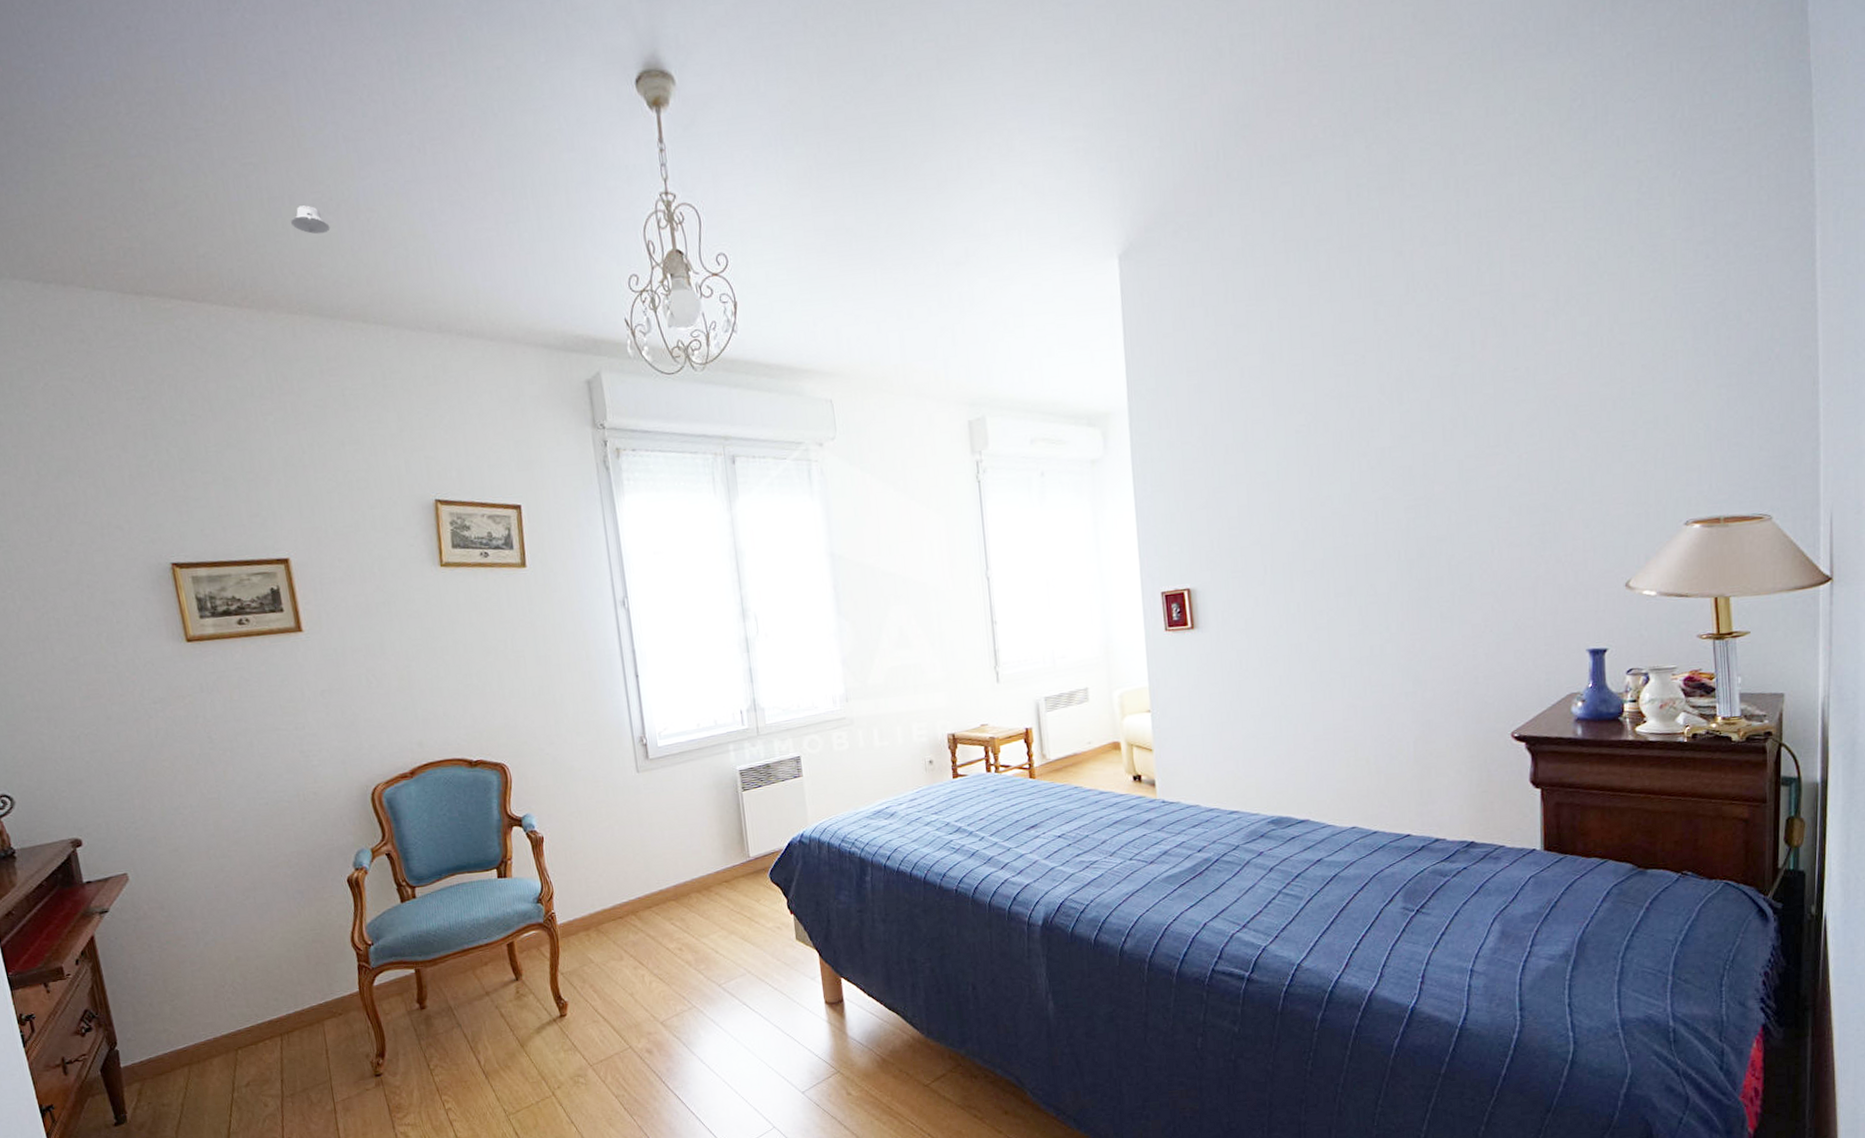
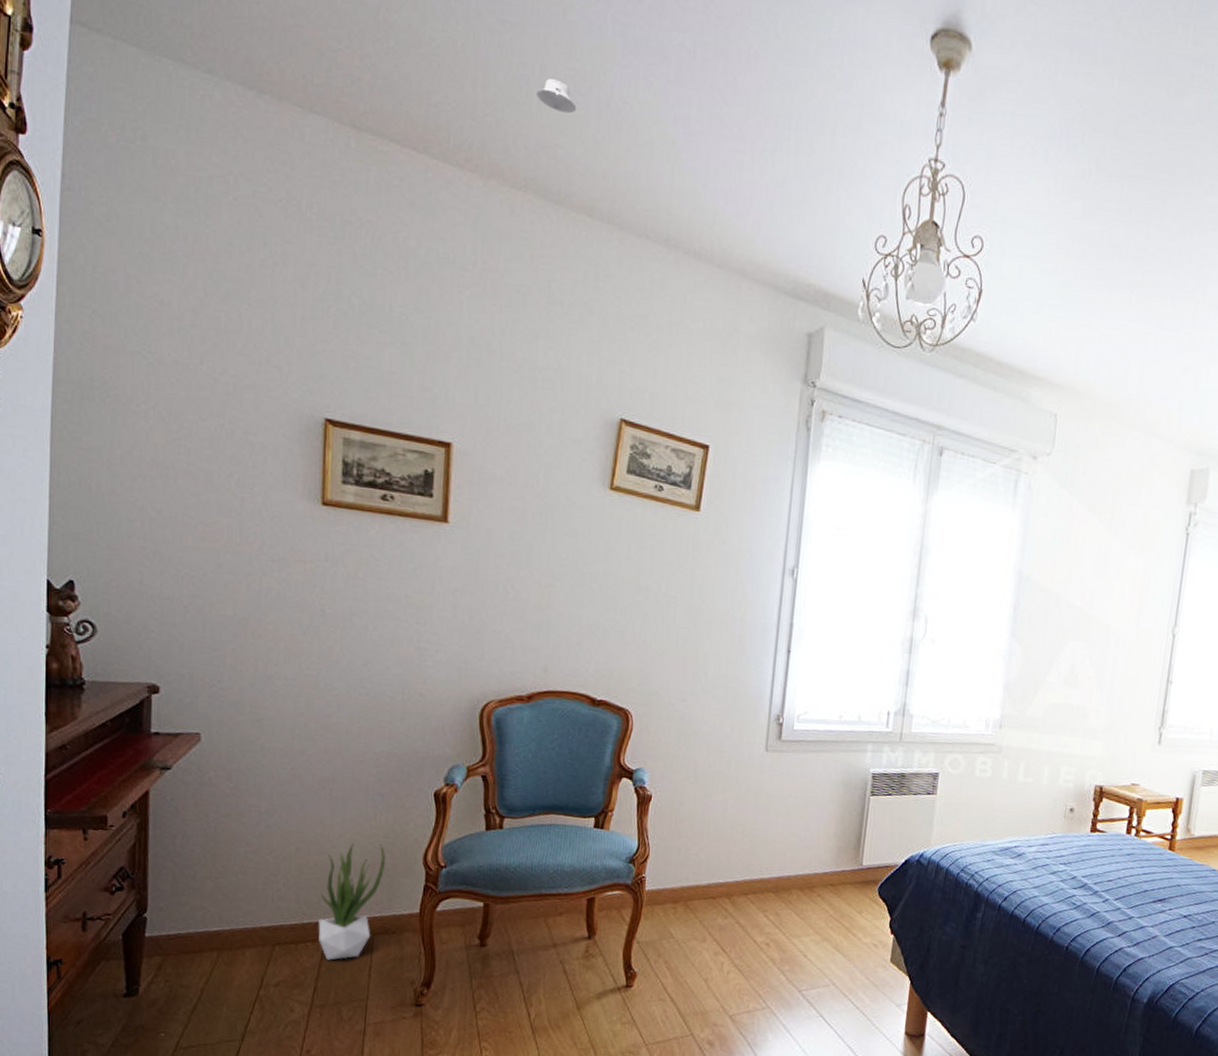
potted plant: none [266,937,321,1053] -> present [318,844,386,961]

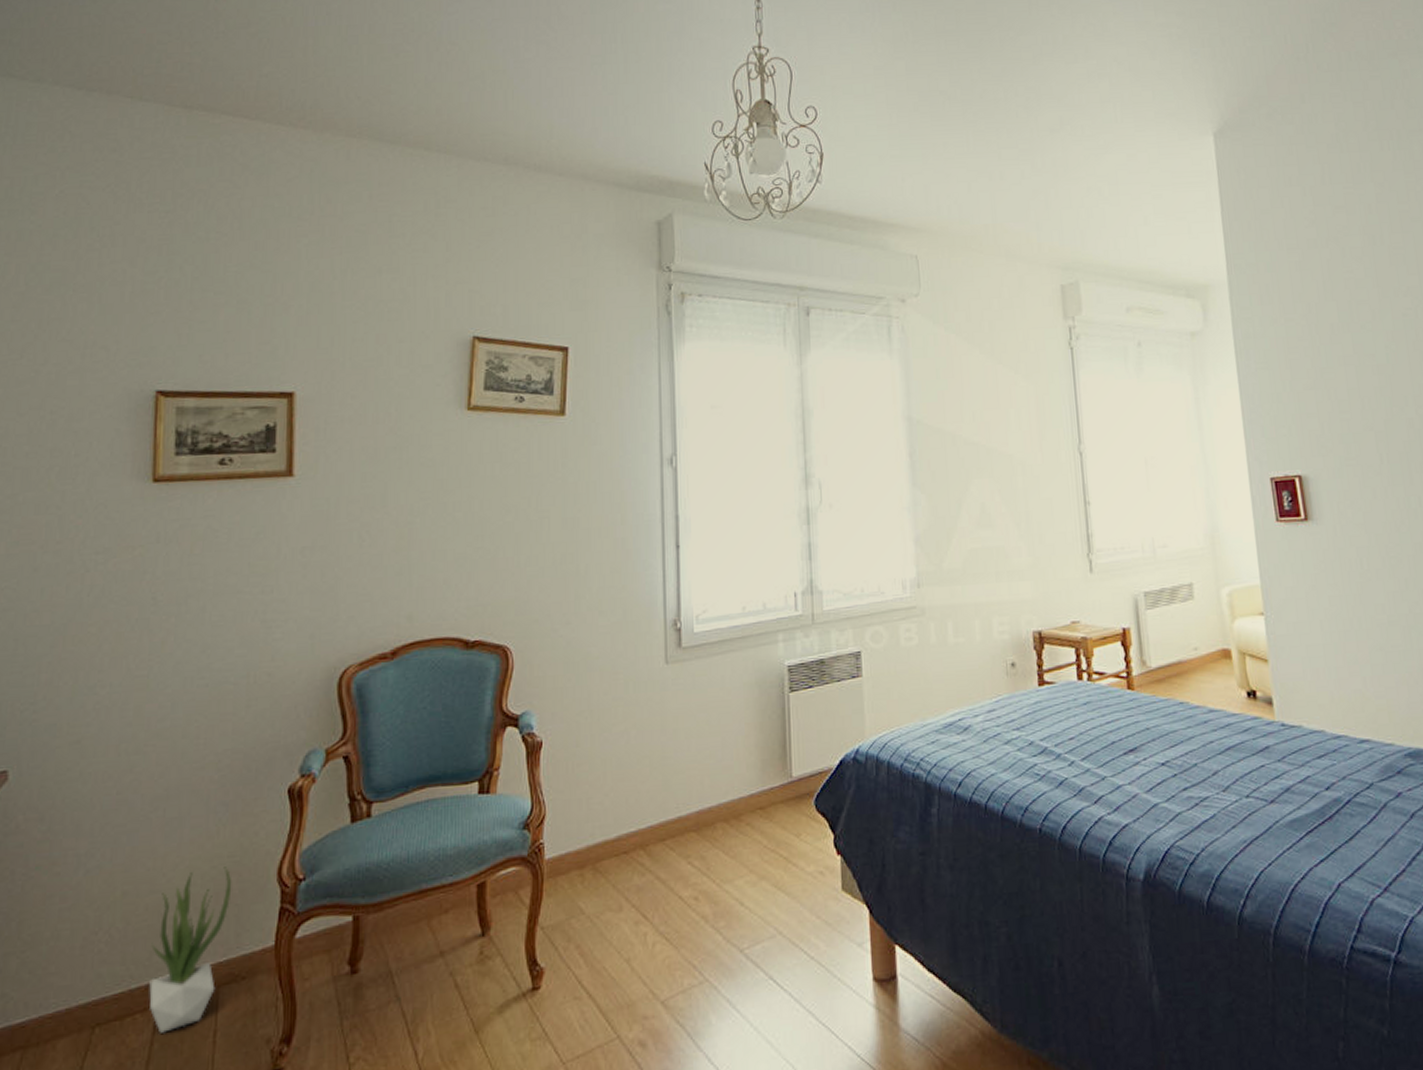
recessed light: present [535,78,577,114] -> none [365,34,407,63]

